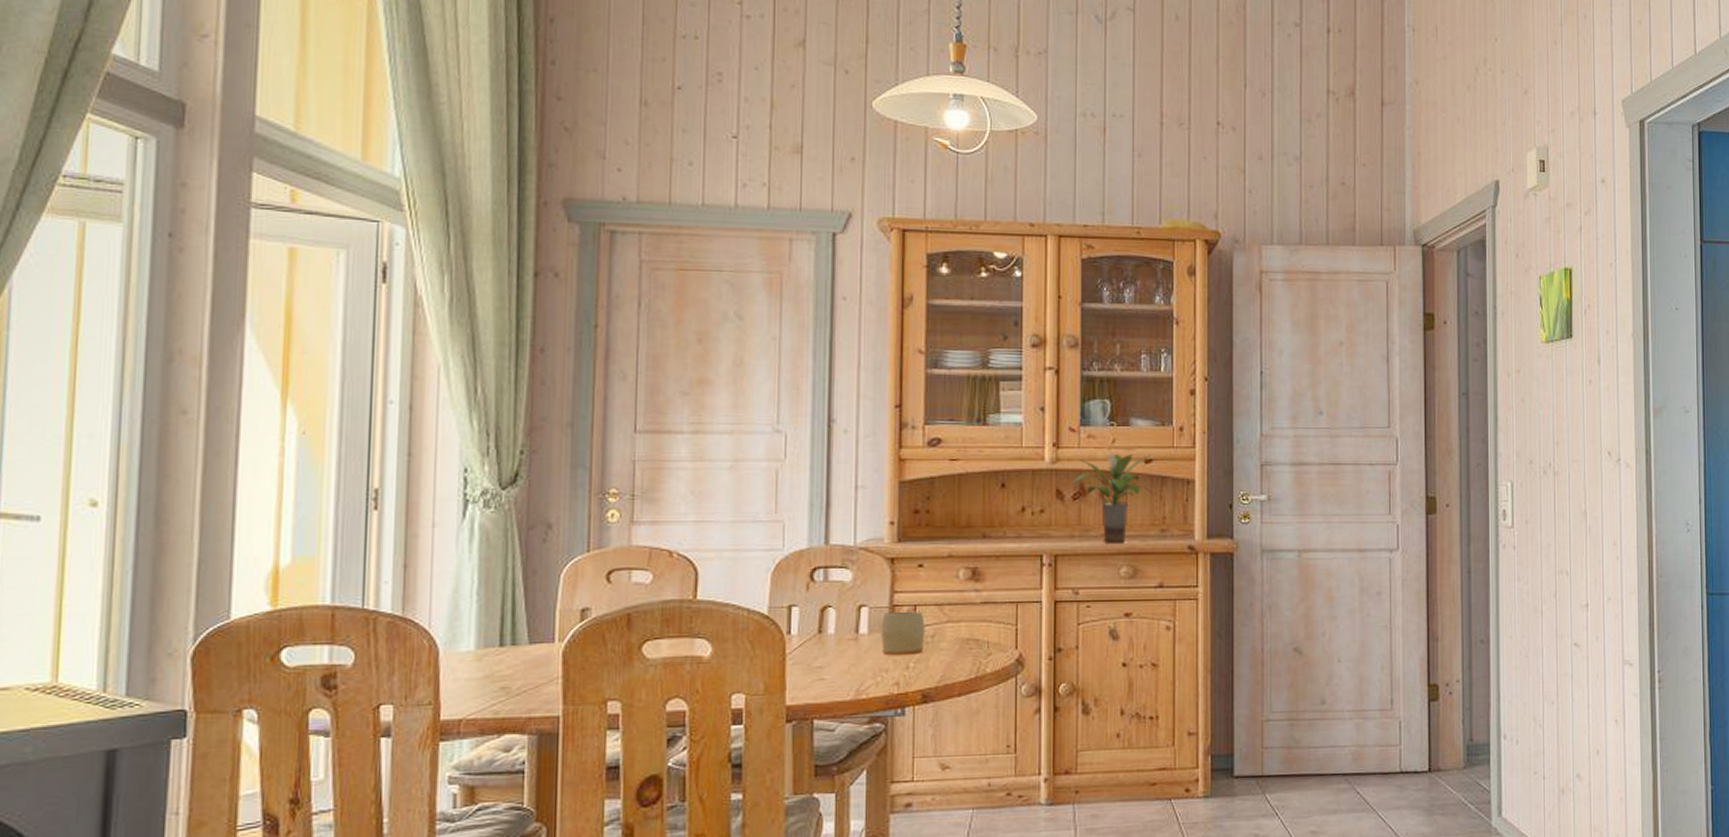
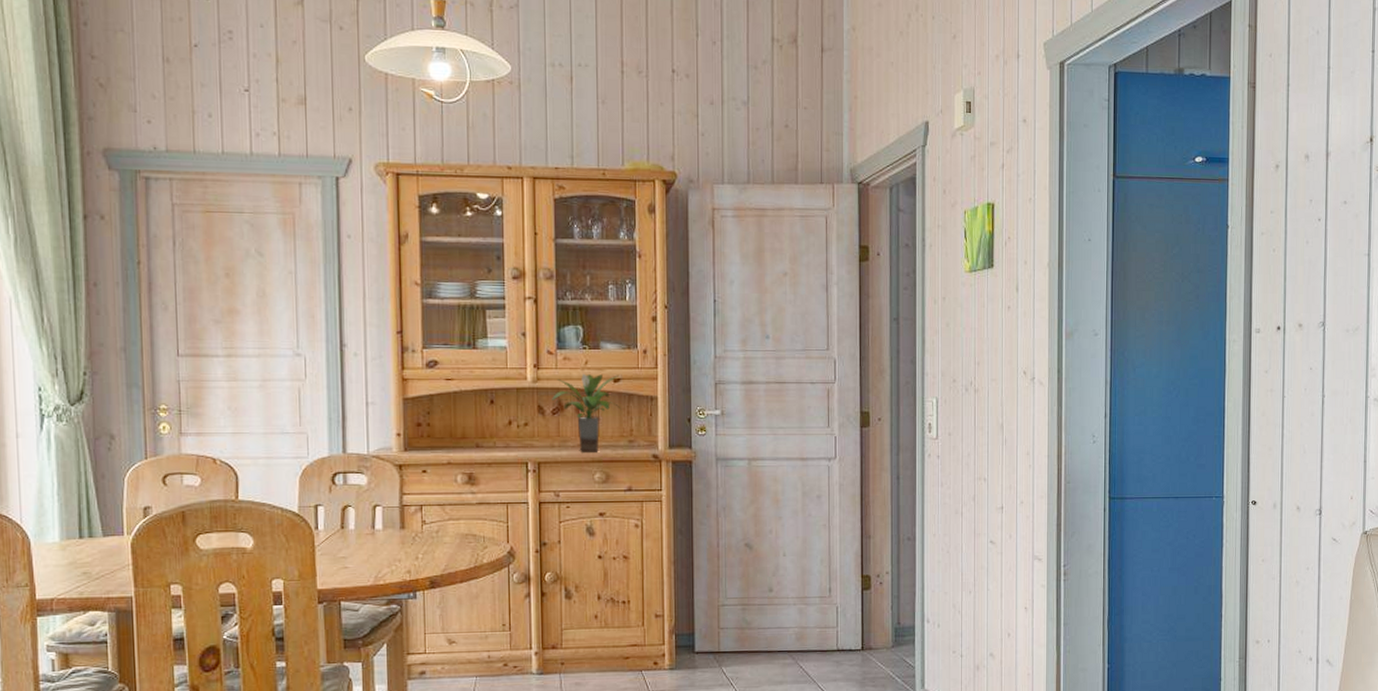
mug: present [880,611,925,656] -> none [393,510,430,549]

